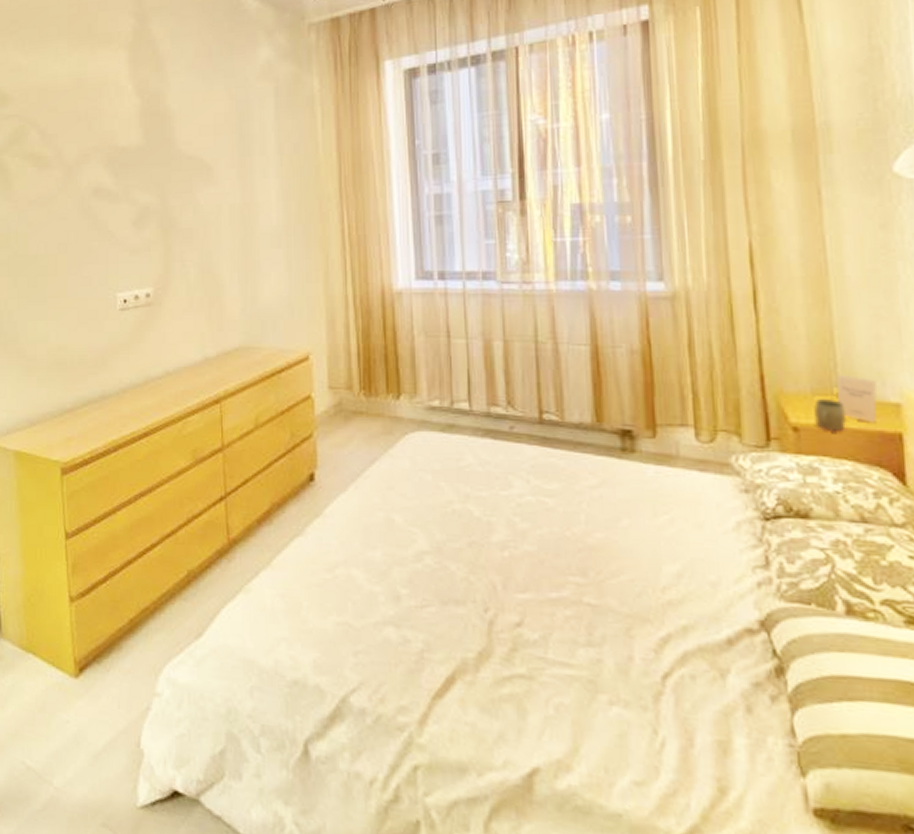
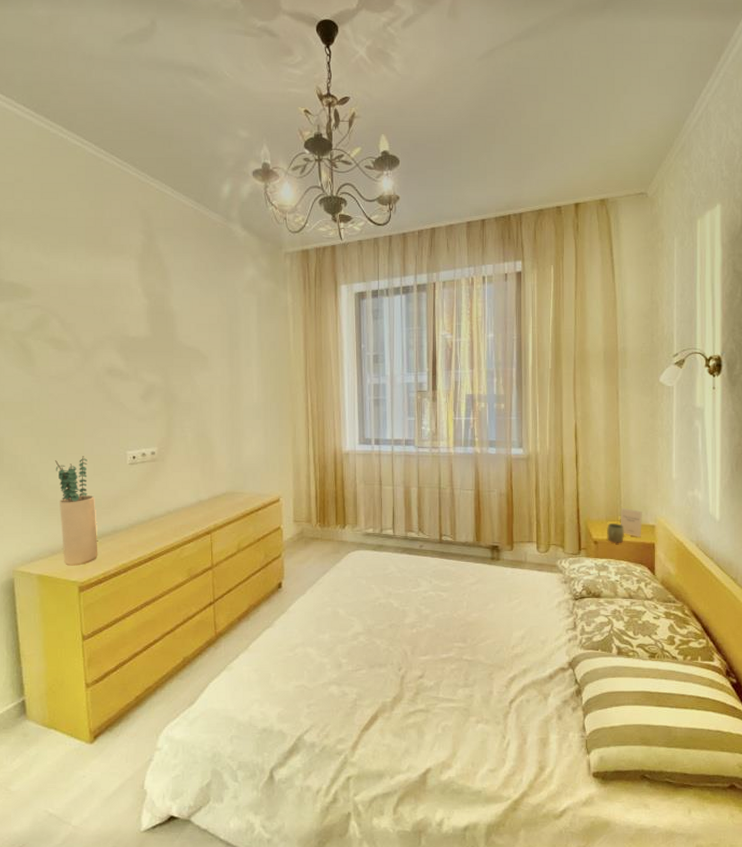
vase: none [33,300,84,441] -> present [54,456,98,566]

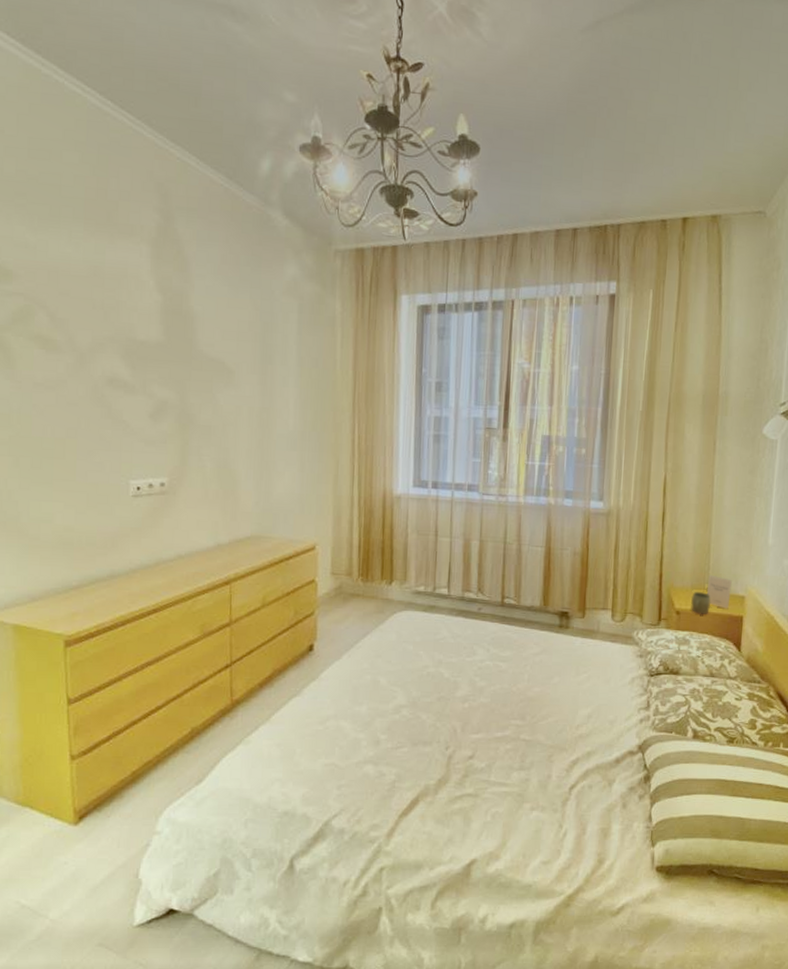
vase: present [54,456,98,566] -> none [37,483,91,616]

